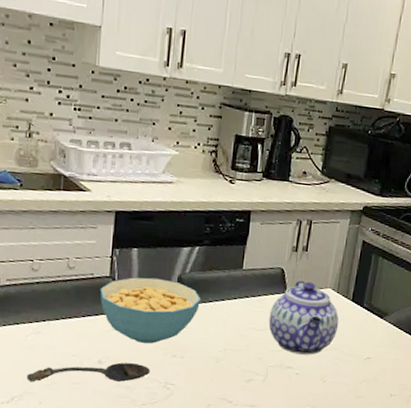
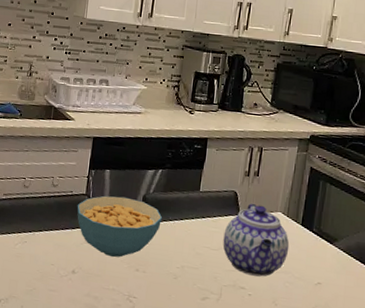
spoon: present [26,362,151,382] -> none [12,273,116,292]

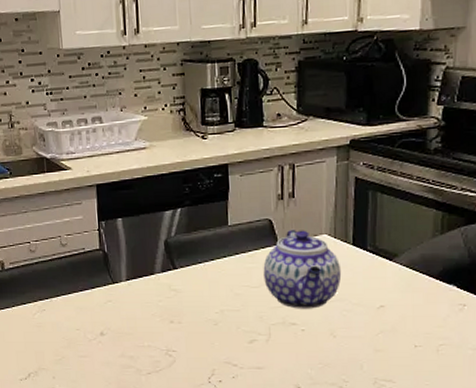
cereal bowl: present [77,195,163,258] -> none [92,245,191,313]

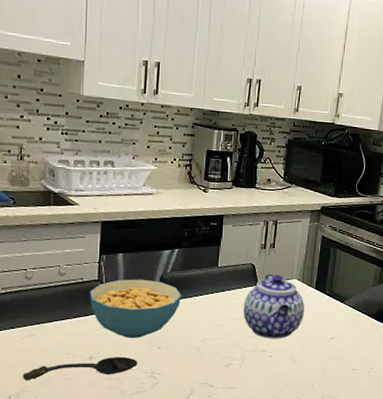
spoon: none [38,332,151,357] -> present [22,356,138,380]
cereal bowl: none [92,245,191,313] -> present [89,279,182,339]

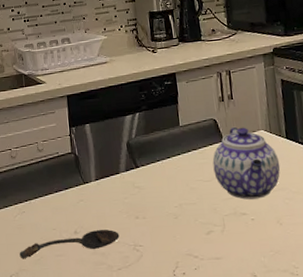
cereal bowl: present [89,279,182,339] -> none [65,147,150,210]

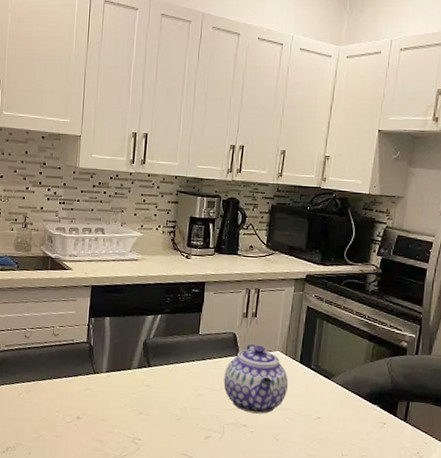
spoon: present [19,229,120,258] -> none [19,418,121,437]

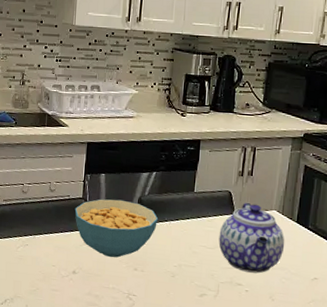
cereal bowl: none [78,342,164,402] -> present [74,199,159,258]

